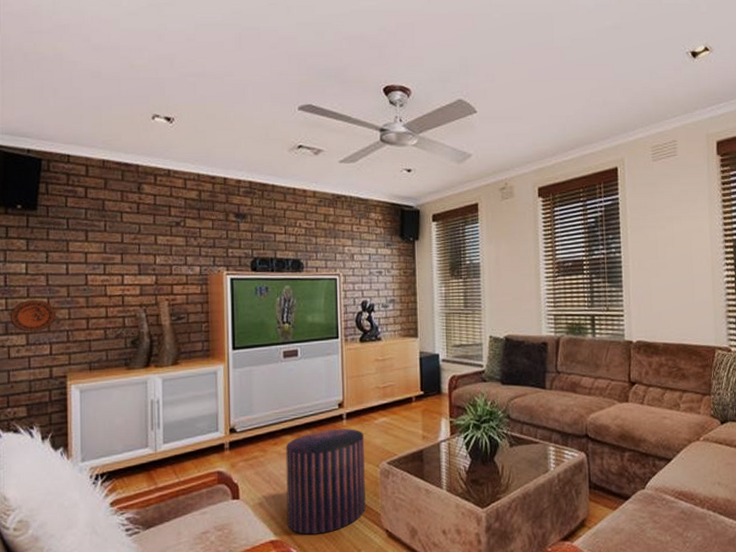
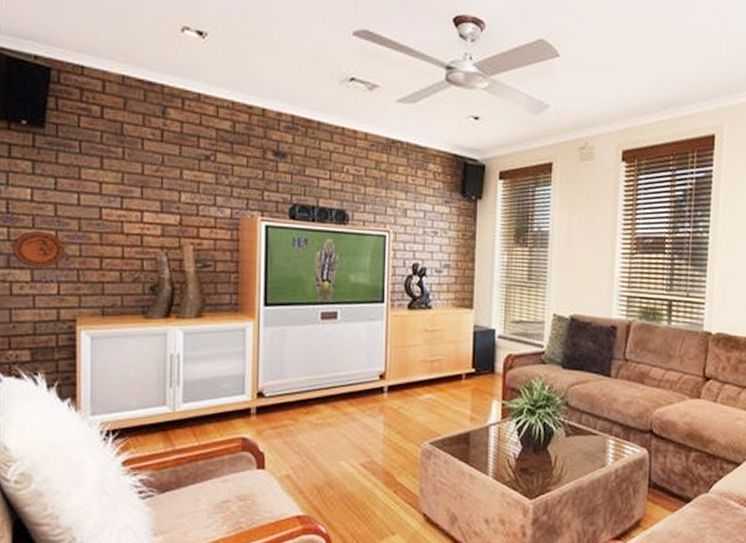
pouf: present [285,428,366,535] -> none [316,401,407,513]

